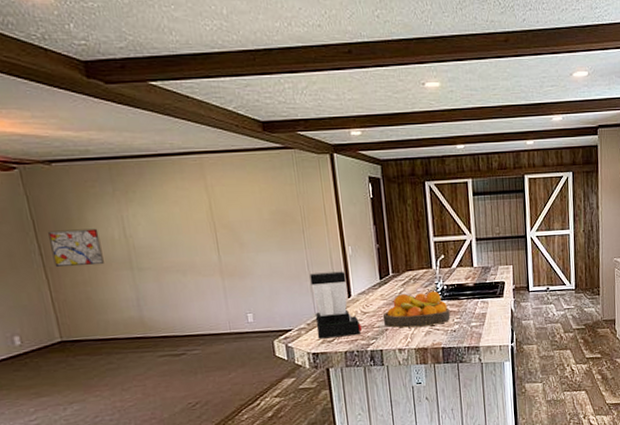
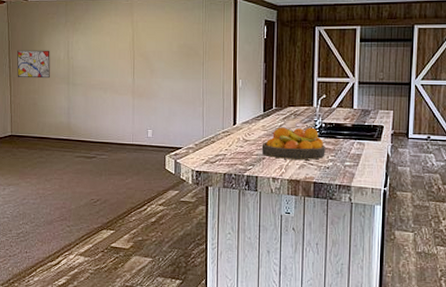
coffee maker: present [309,271,362,339] -> none [202,100,241,160]

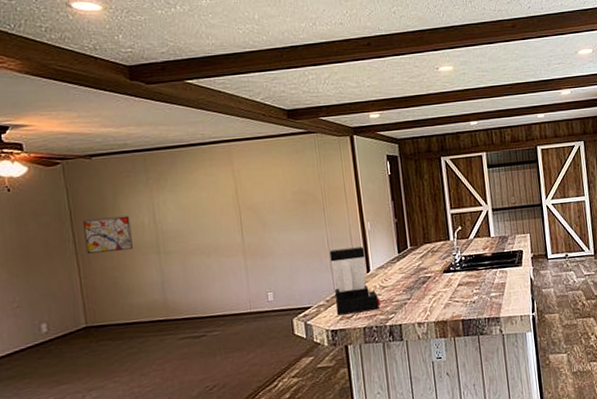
coffee maker: none [202,100,241,160] -> present [329,246,380,316]
fruit bowl: present [261,127,326,160] -> none [401,262,469,302]

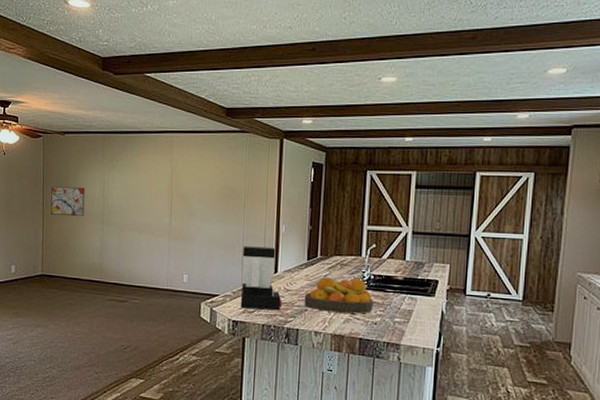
fruit bowl: none [401,262,469,302] -> present [304,277,374,314]

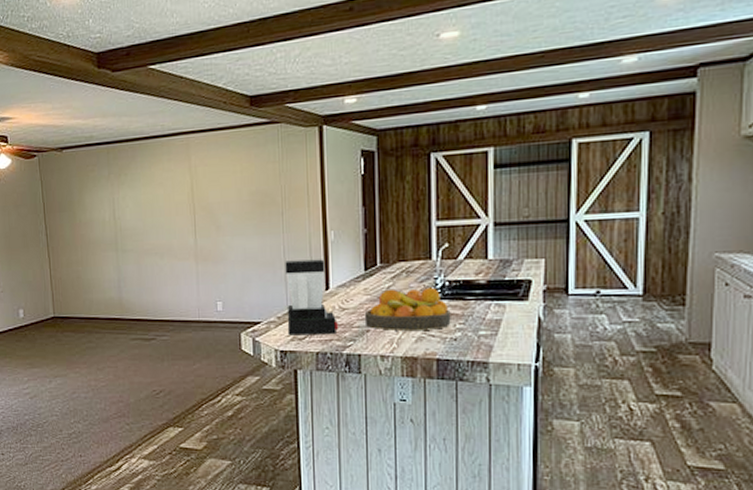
wall art: present [50,186,85,217] -> none [54,210,95,247]

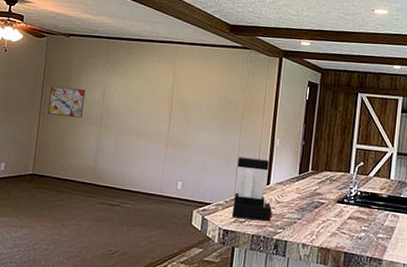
wall art: none [54,210,95,247] -> present [47,86,86,119]
fruit bowl: present [364,287,451,332] -> none [293,191,359,229]

